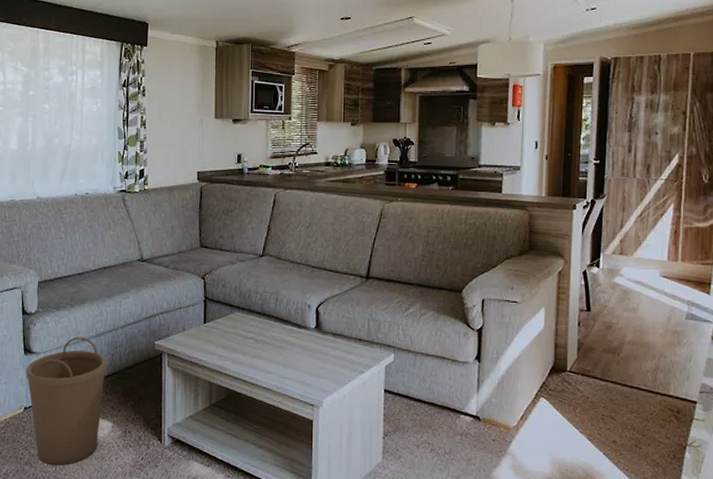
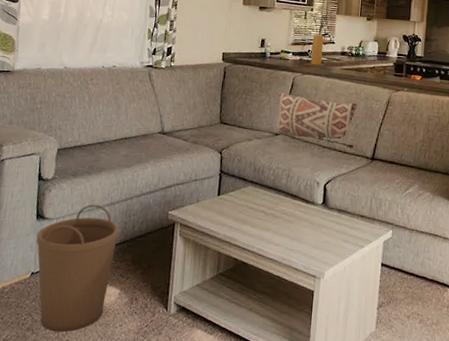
pillow: none [259,210,347,268] -> present [276,92,358,149]
vase: none [291,116,313,179] -> present [311,8,333,66]

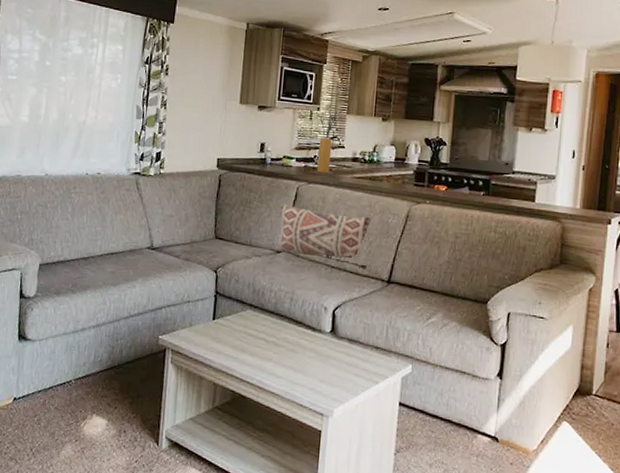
basket: present [36,204,120,332] -> none [18,325,106,464]

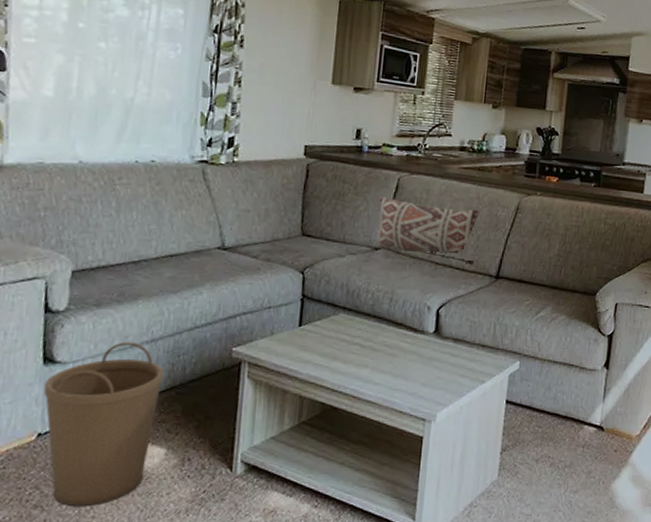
basket: none [18,325,106,464] -> present [43,341,165,507]
vase: present [317,107,342,174] -> none [421,92,449,164]

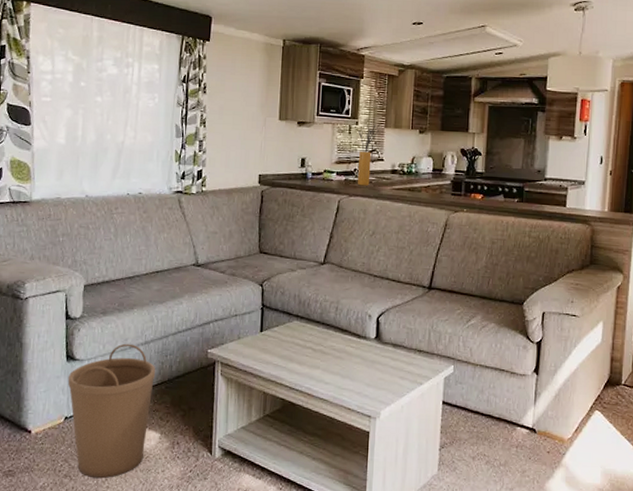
pillow: present [375,196,480,266] -> none [321,217,411,278]
vase: none [421,92,449,164] -> present [358,121,380,186]

